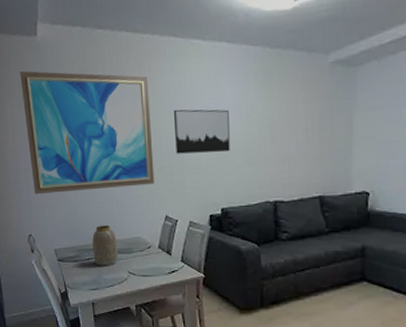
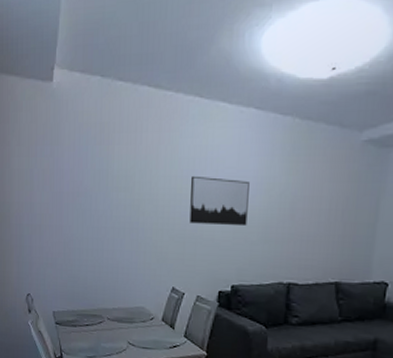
wall art: present [20,71,155,194] -> none [31,119,167,254]
vase: present [92,225,118,266] -> none [93,290,119,334]

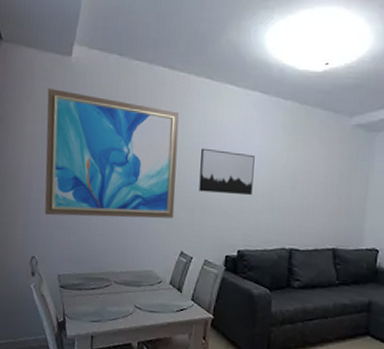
wall art: none [31,119,167,254] -> present [44,89,180,219]

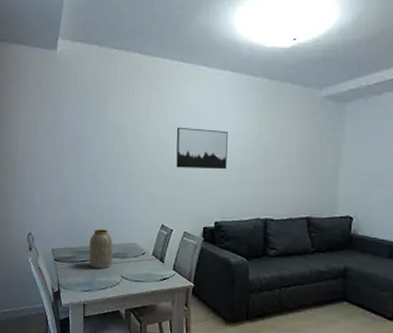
wall art: present [44,89,180,219] -> none [37,80,156,195]
vase: none [99,254,127,298] -> present [89,229,113,269]

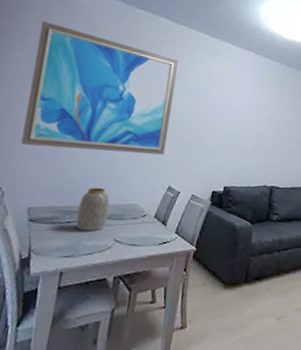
wall art: none [37,80,156,195] -> present [20,21,178,155]
wall art: present [176,127,228,170] -> none [191,93,245,139]

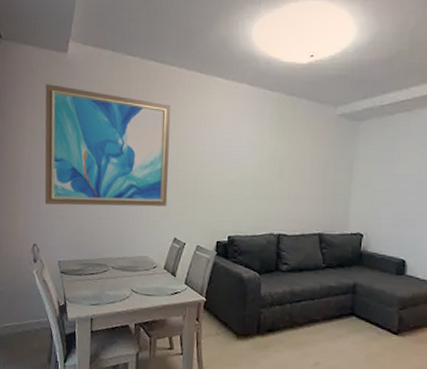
vase: present [76,187,110,232] -> none [97,241,123,282]

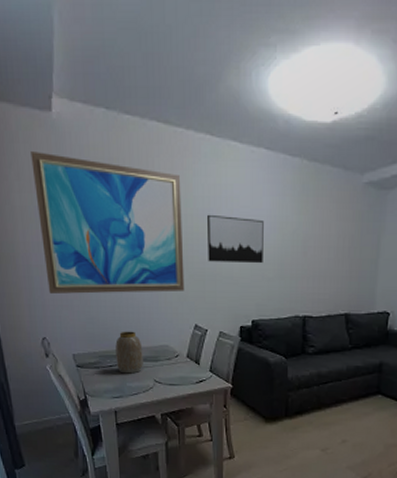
vase: none [97,241,123,282] -> present [115,331,143,374]
wall art: none [190,139,244,184] -> present [206,214,264,264]

